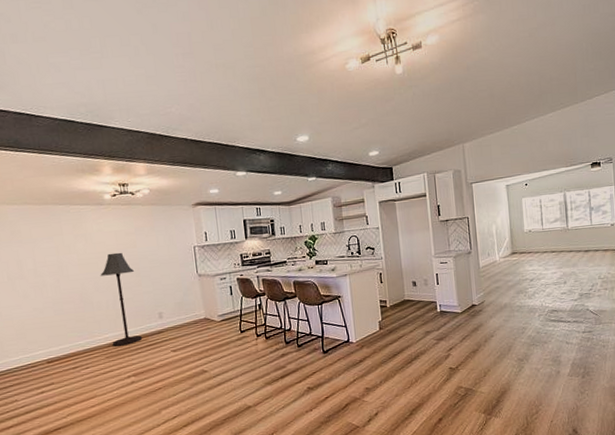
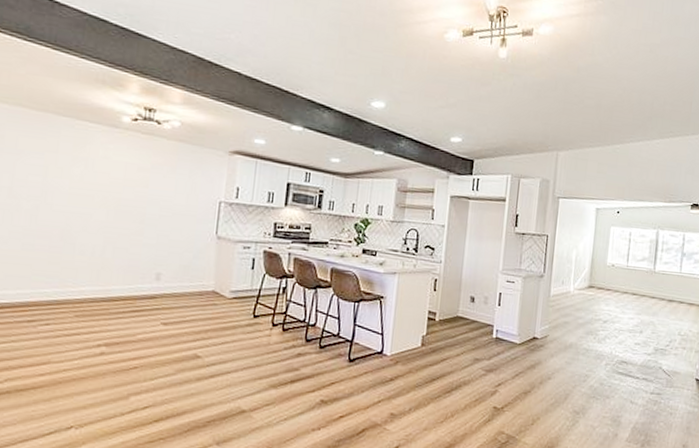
floor lamp: present [100,252,143,347] -> none [87,188,139,306]

